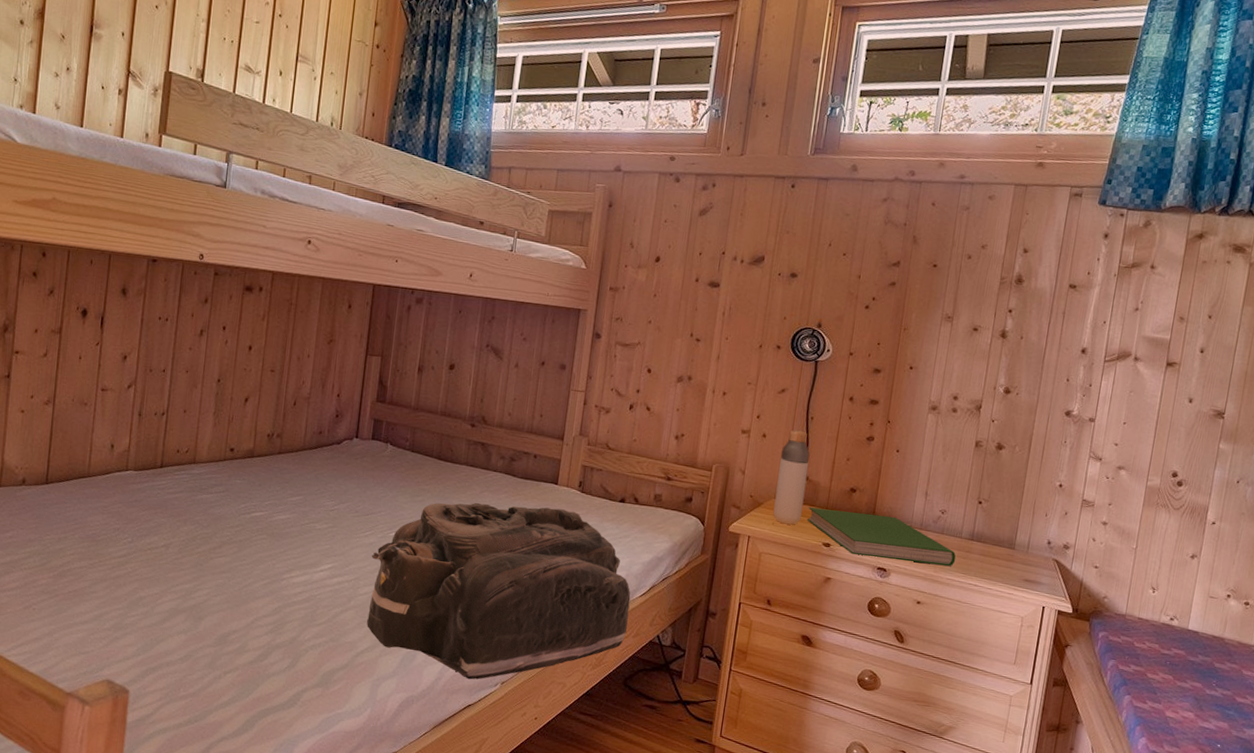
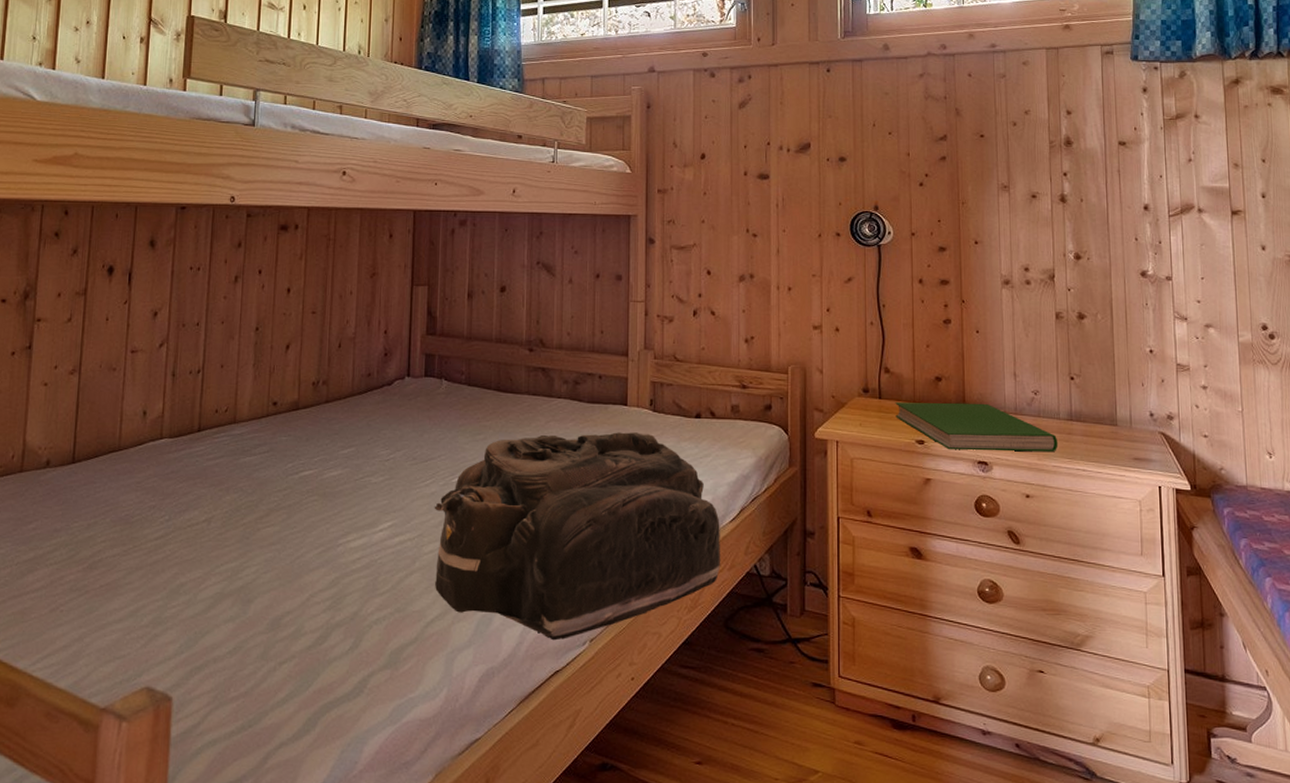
bottle: present [773,429,811,525] -> none [858,320,889,424]

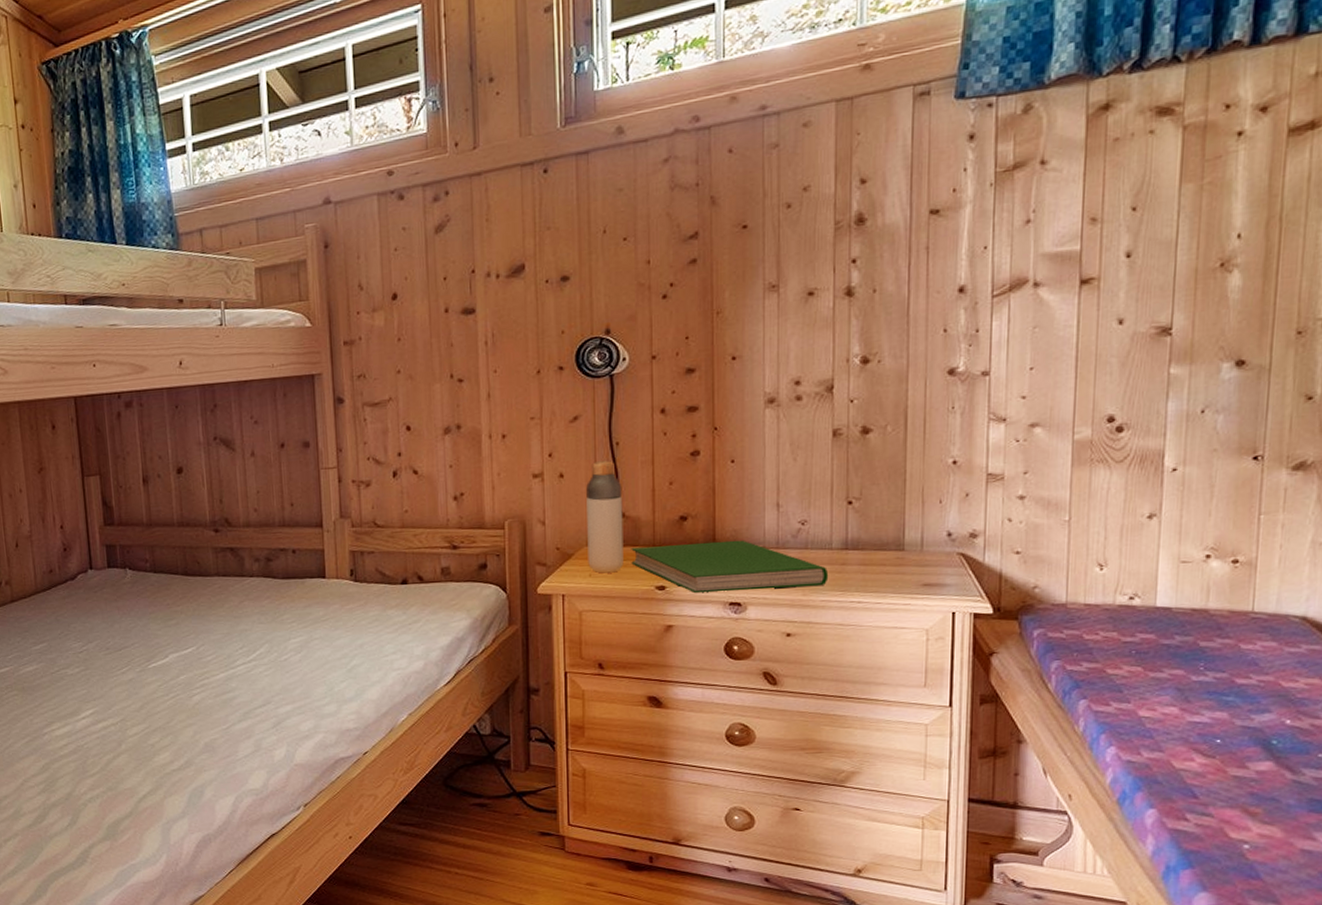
duffel bag: present [434,432,721,641] -> none [133,604,437,808]
bottle: none [858,320,889,424] -> present [586,461,624,574]

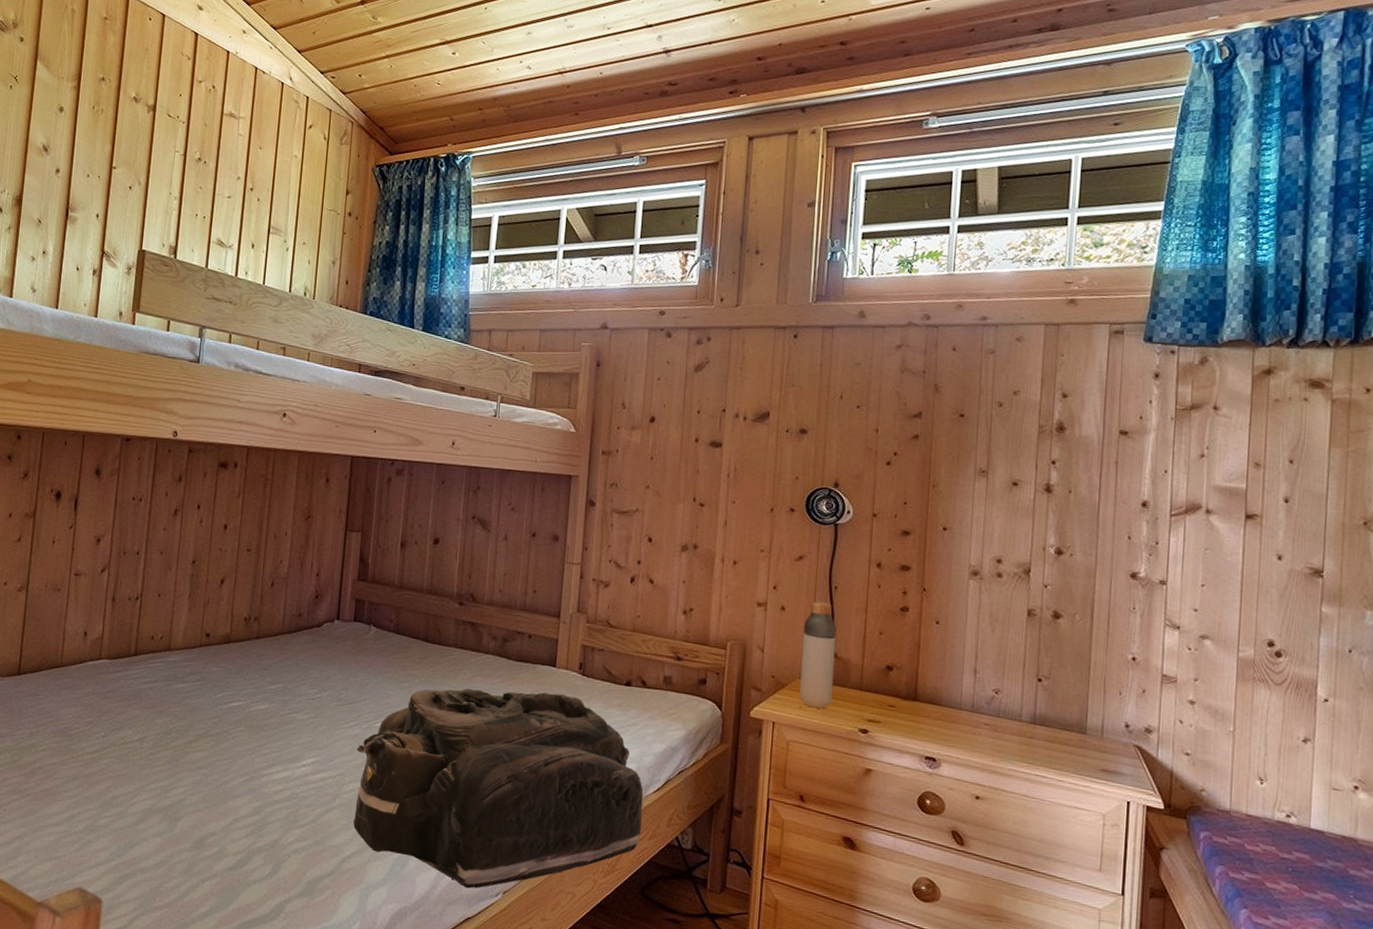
duffel bag: none [133,604,437,808] -> present [353,688,644,889]
hardcover book: present [631,540,829,594] -> none [838,688,1017,754]

